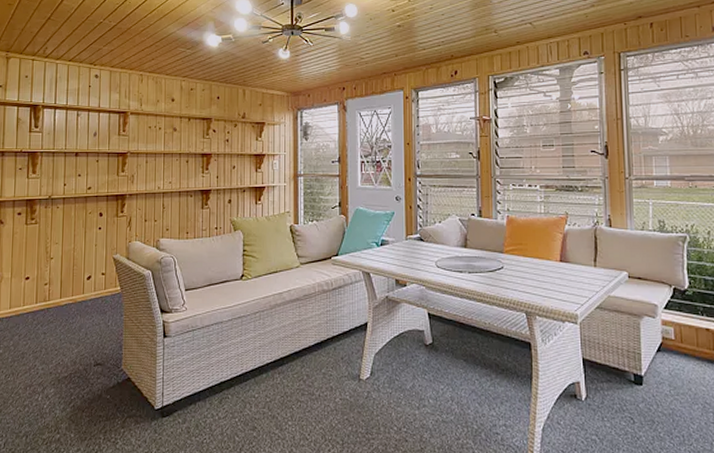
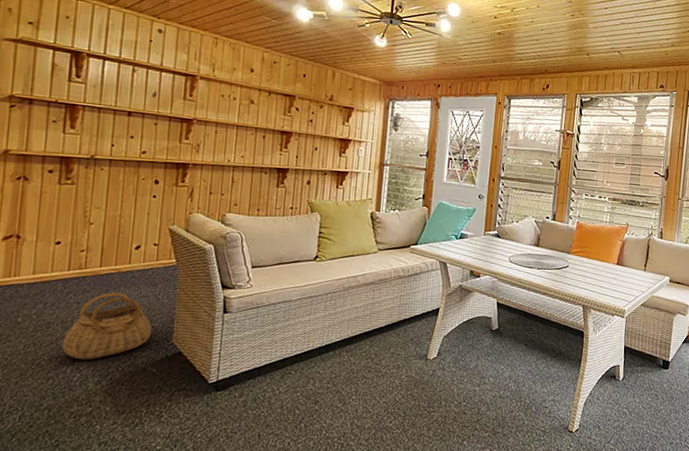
basket: none [34,322,105,388] -> present [61,292,152,360]

